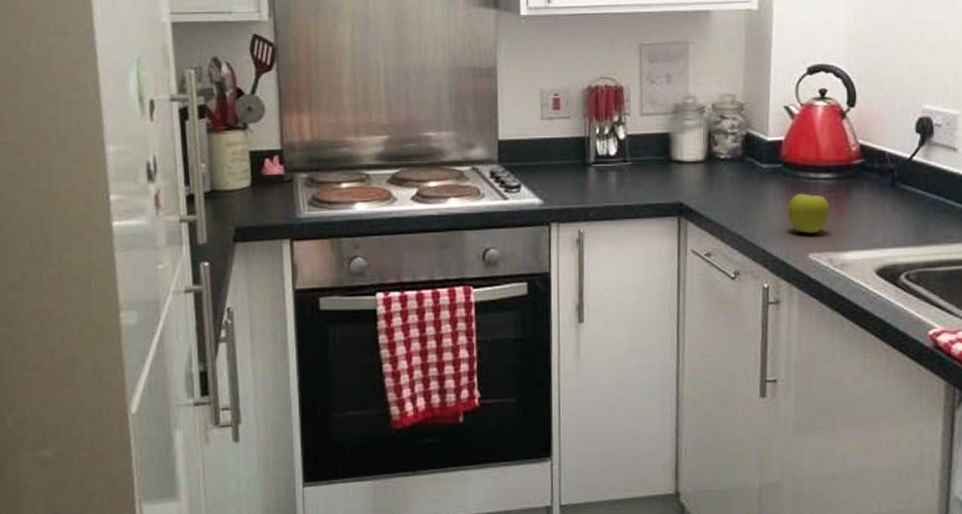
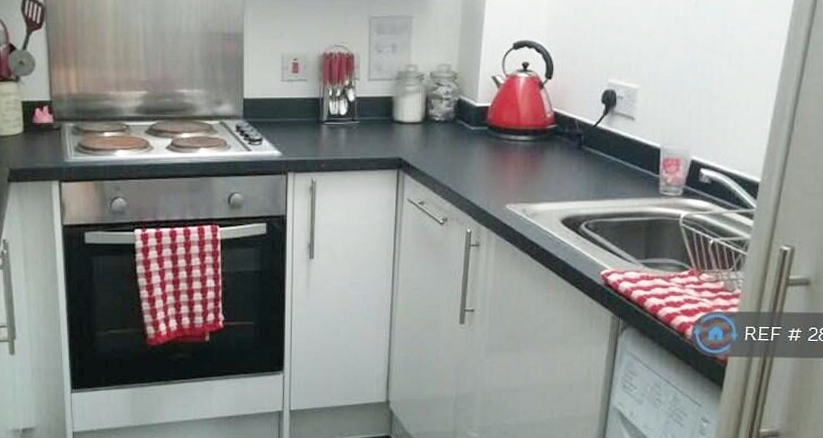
fruit: present [788,192,830,234] -> none [490,151,526,188]

